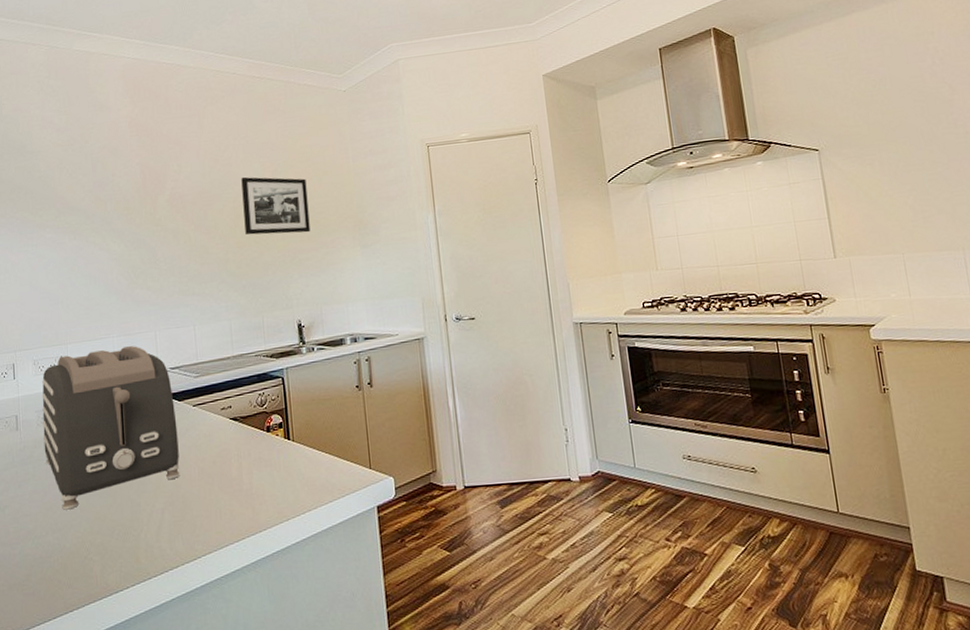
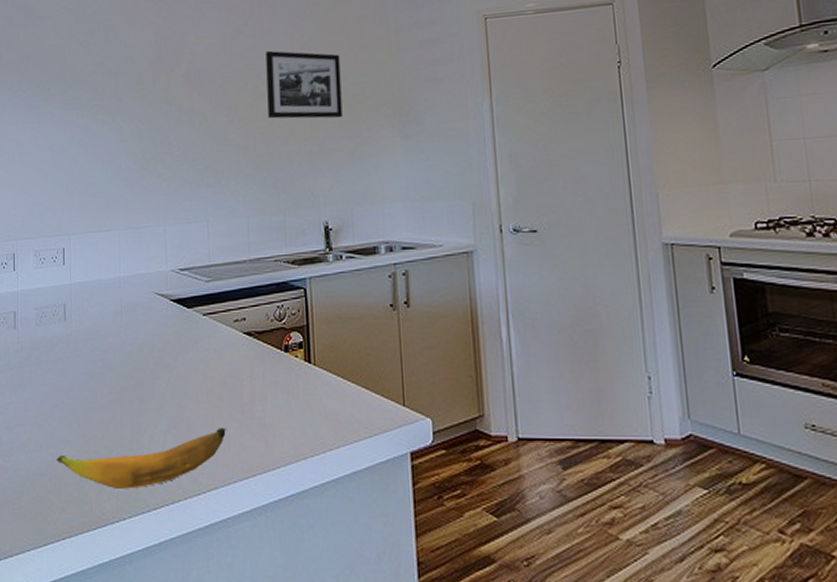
toaster: present [42,346,180,510] -> none [42,241,186,423]
banana: none [61,500,218,563] -> present [56,427,226,489]

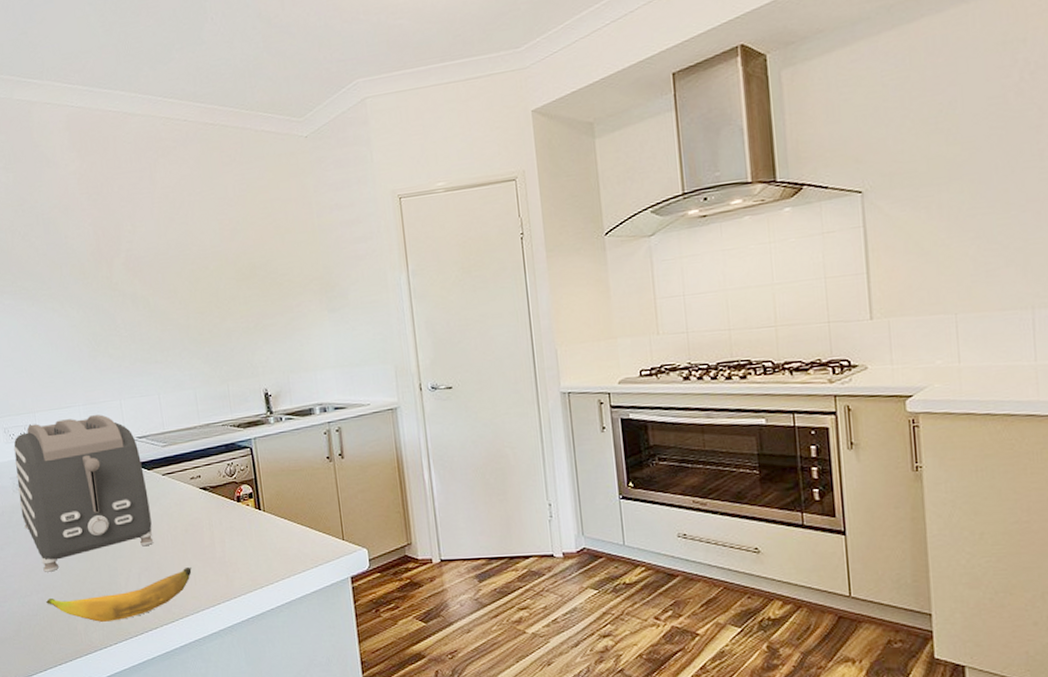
toaster: none [42,241,186,423] -> present [14,414,153,572]
picture frame: present [266,50,343,119] -> none [198,236,274,300]

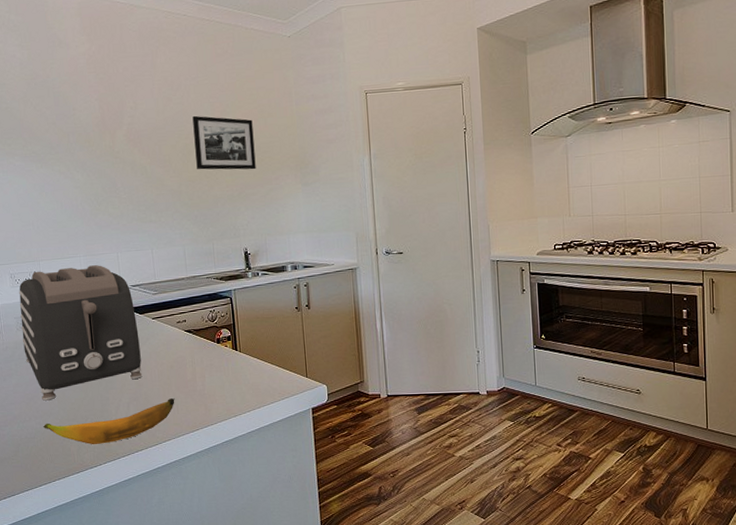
picture frame: none [198,236,274,300] -> present [192,115,256,170]

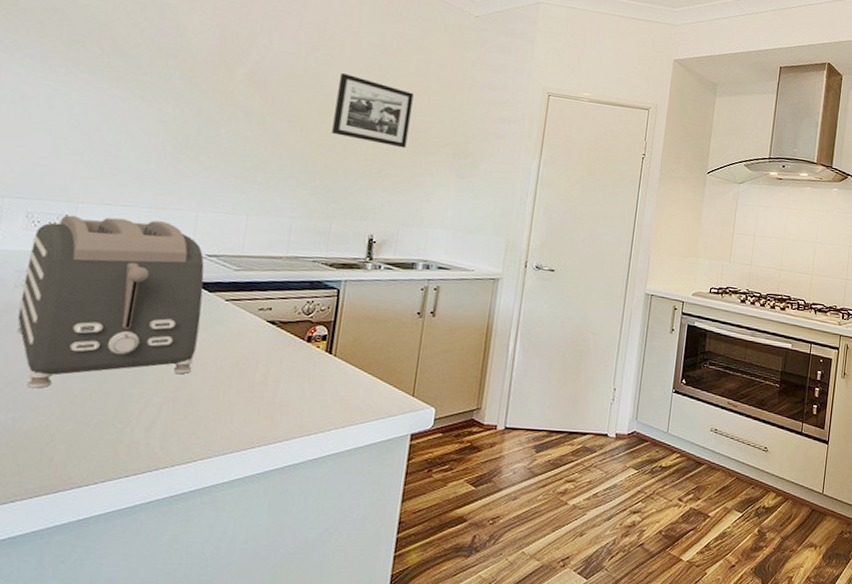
banana: present [43,397,175,444] -> none [16,403,231,455]

